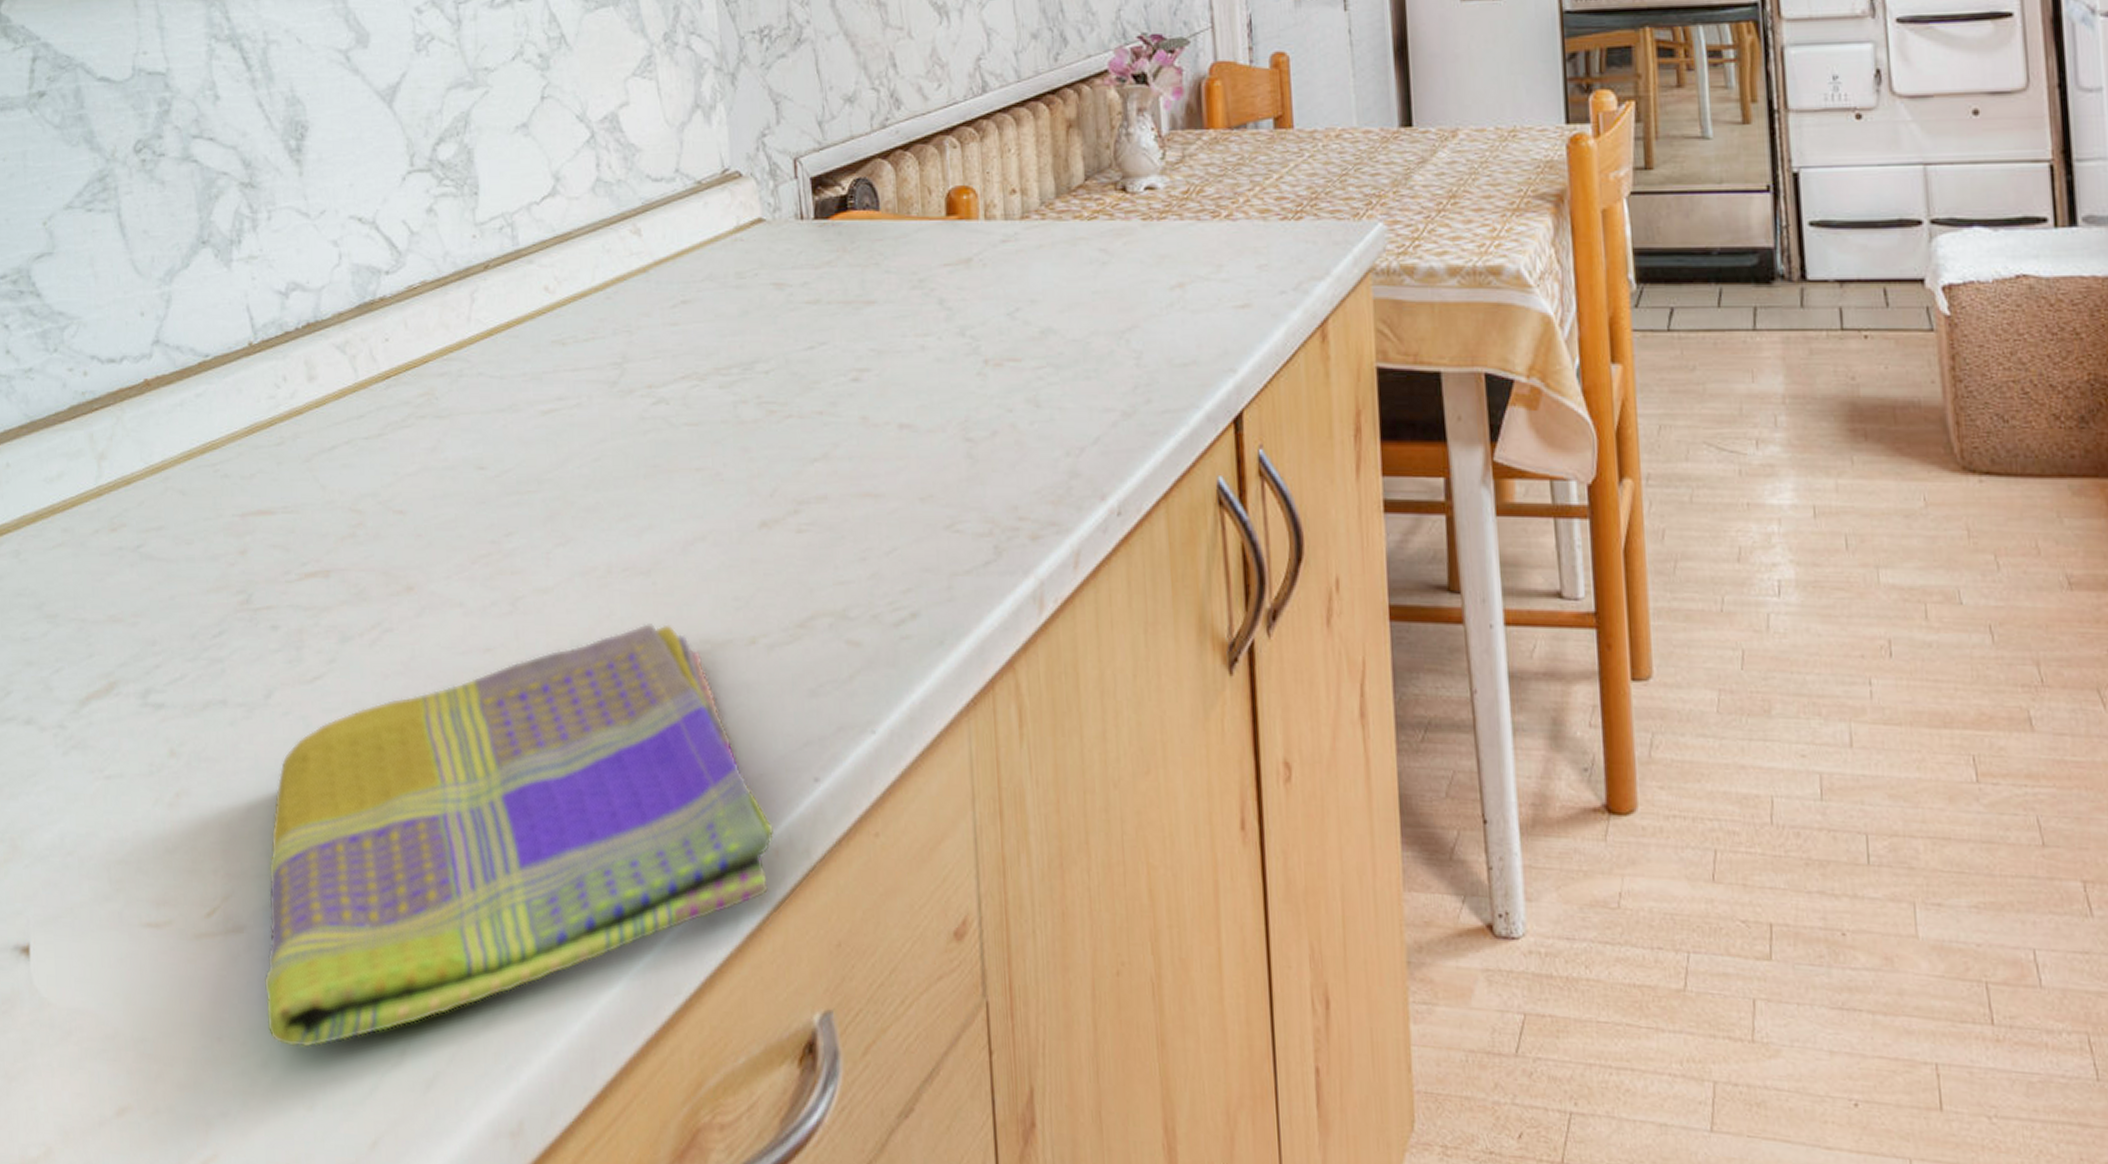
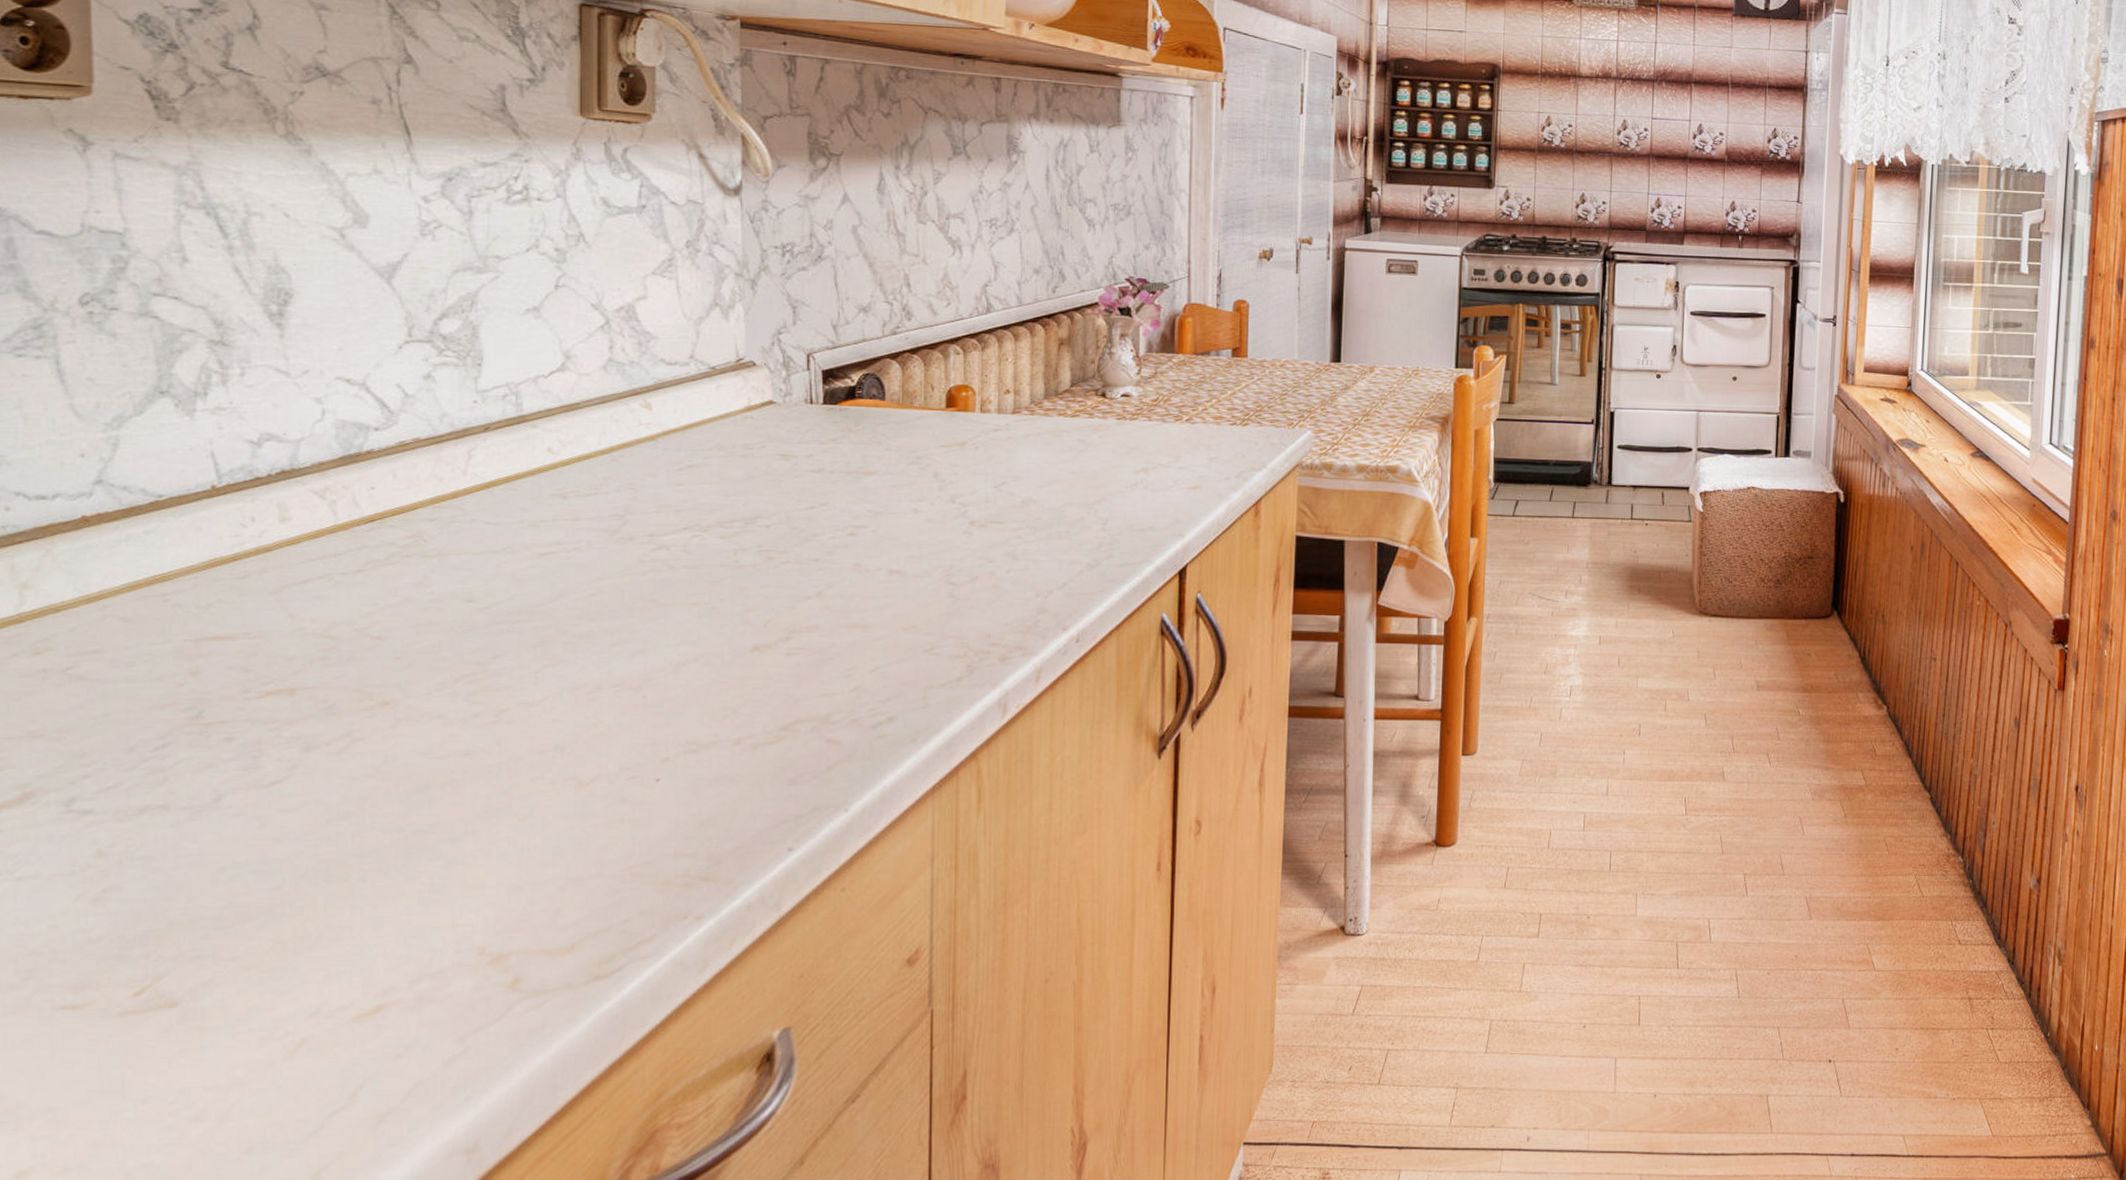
dish towel: present [264,623,775,1048] -> none [199,730,747,1100]

